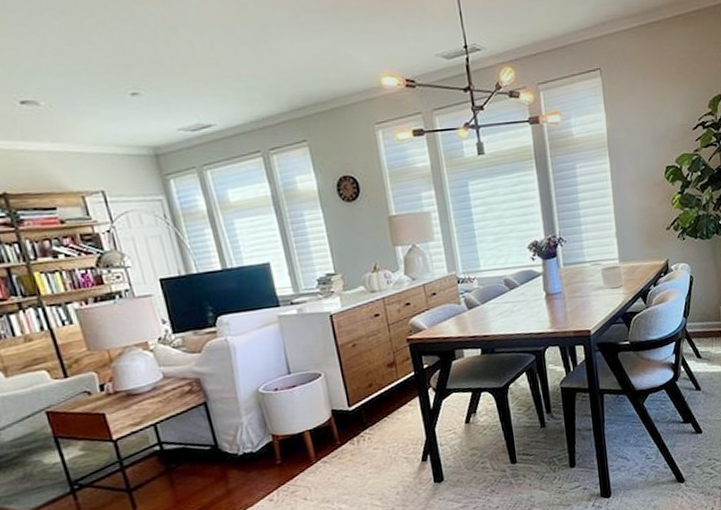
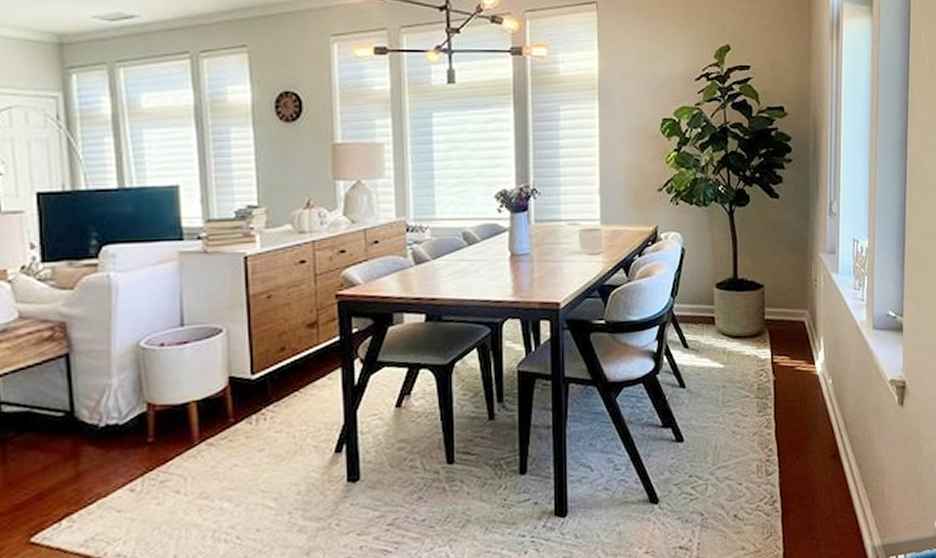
books: none [292,282,339,315] -> present [202,216,258,253]

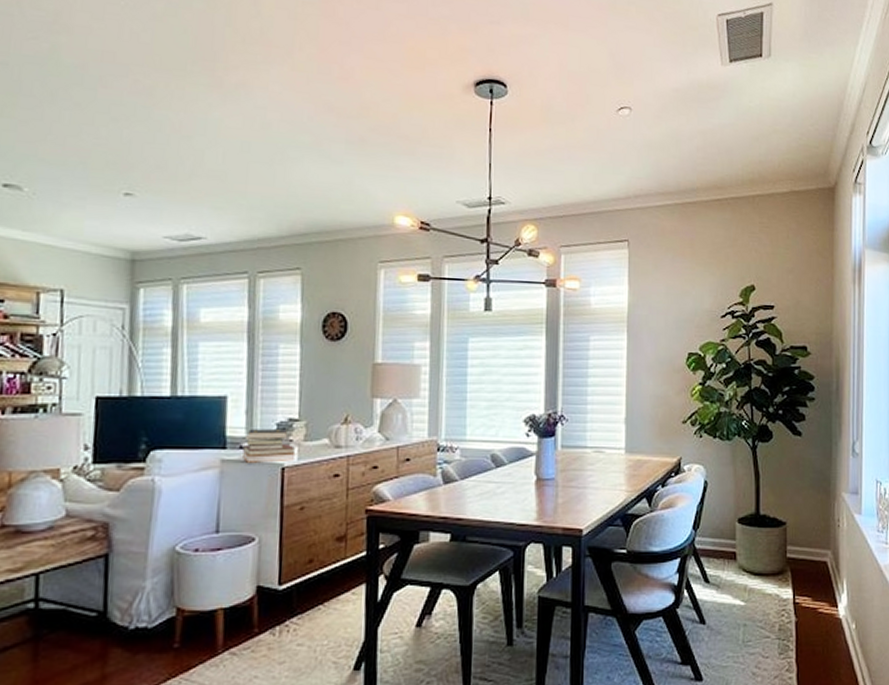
mug: present [579,227,603,255] -> none [603,456,627,483]

